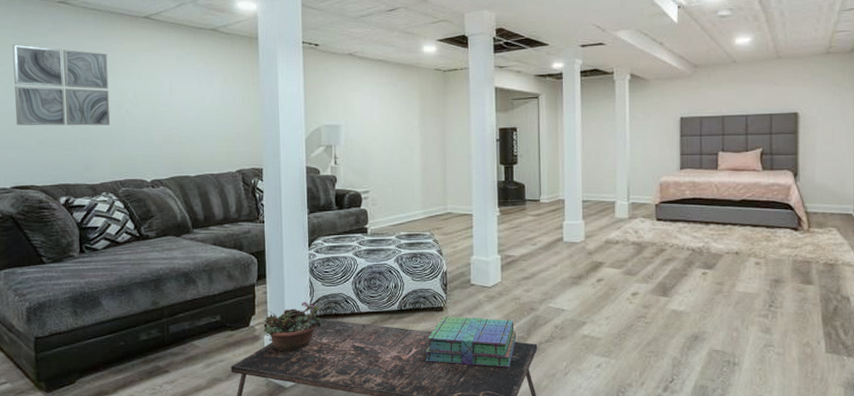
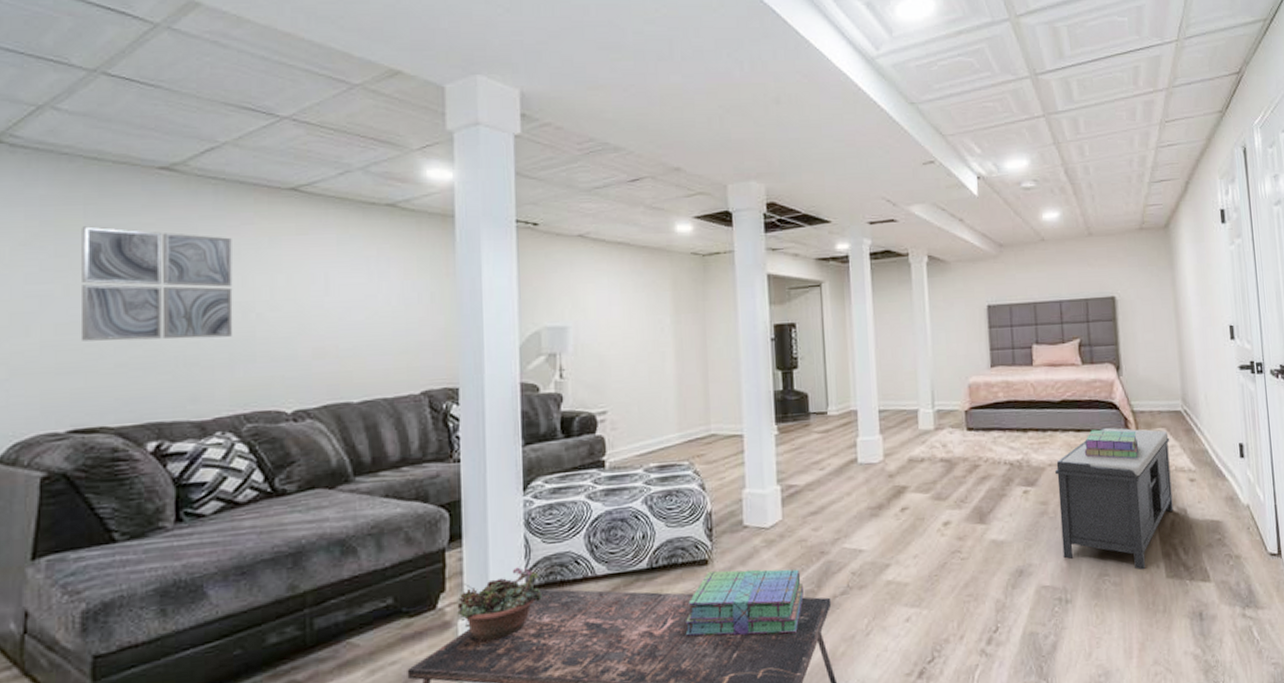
bench: none [732,224,839,345] -> present [1055,427,1174,570]
stack of books: none [759,226,810,253] -> present [1084,429,1139,459]

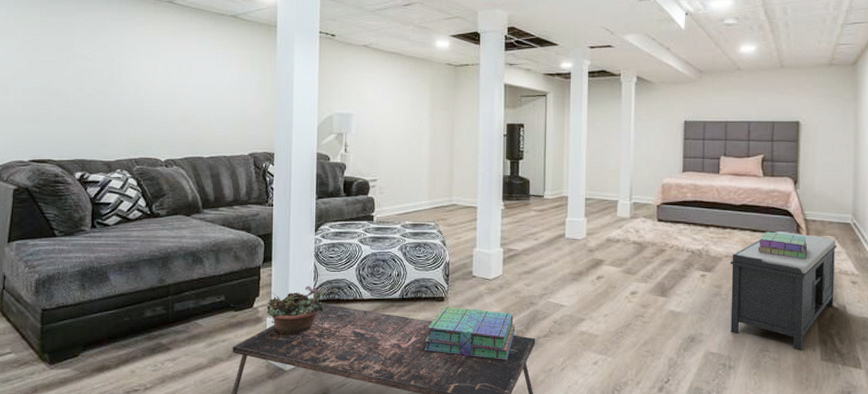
wall art: present [80,226,233,341] -> none [37,22,130,104]

